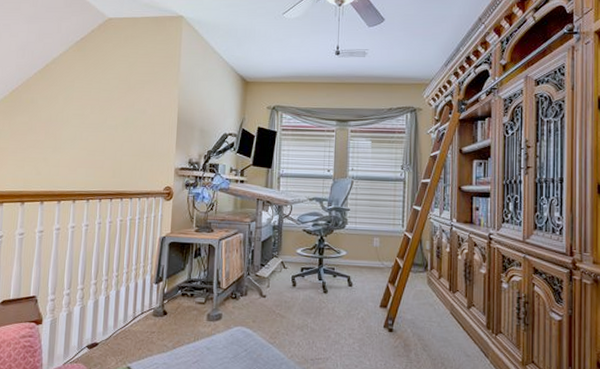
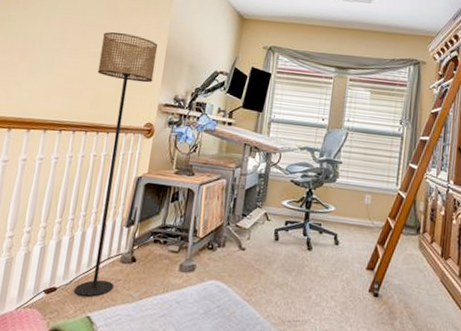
floor lamp: none [114,105,170,349] -> present [74,32,158,297]

